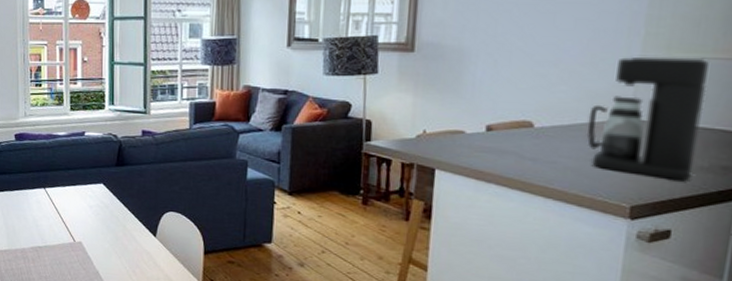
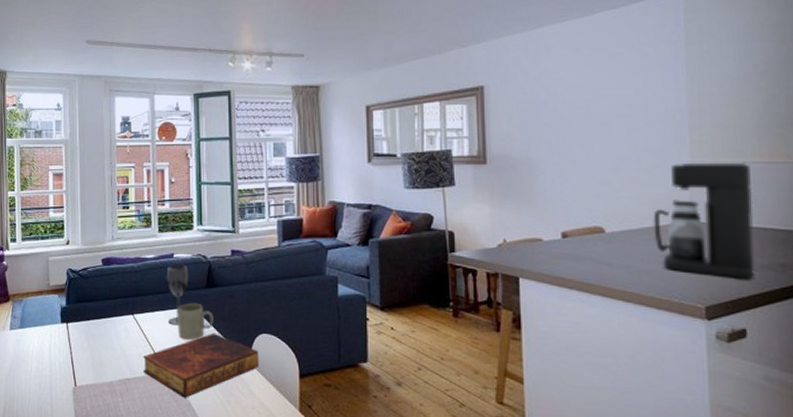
book: none [54,208,165,267] -> present [143,333,259,398]
wine glass: none [77,142,100,199] -> present [166,264,189,324]
mug: none [87,179,123,214] -> present [178,302,214,340]

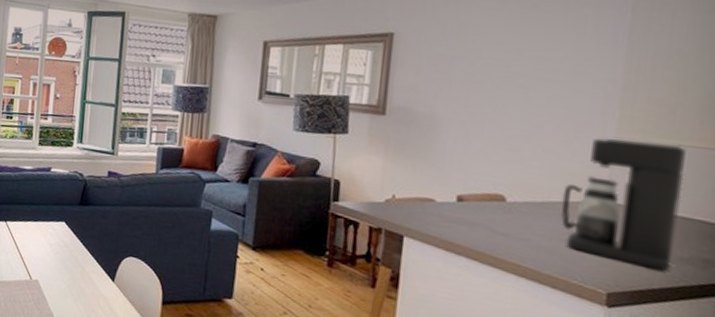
book: present [143,333,259,398] -> none [10,249,124,308]
wine glass: present [166,264,189,324] -> none [39,178,64,237]
mug: present [178,302,214,340] -> none [47,217,84,253]

